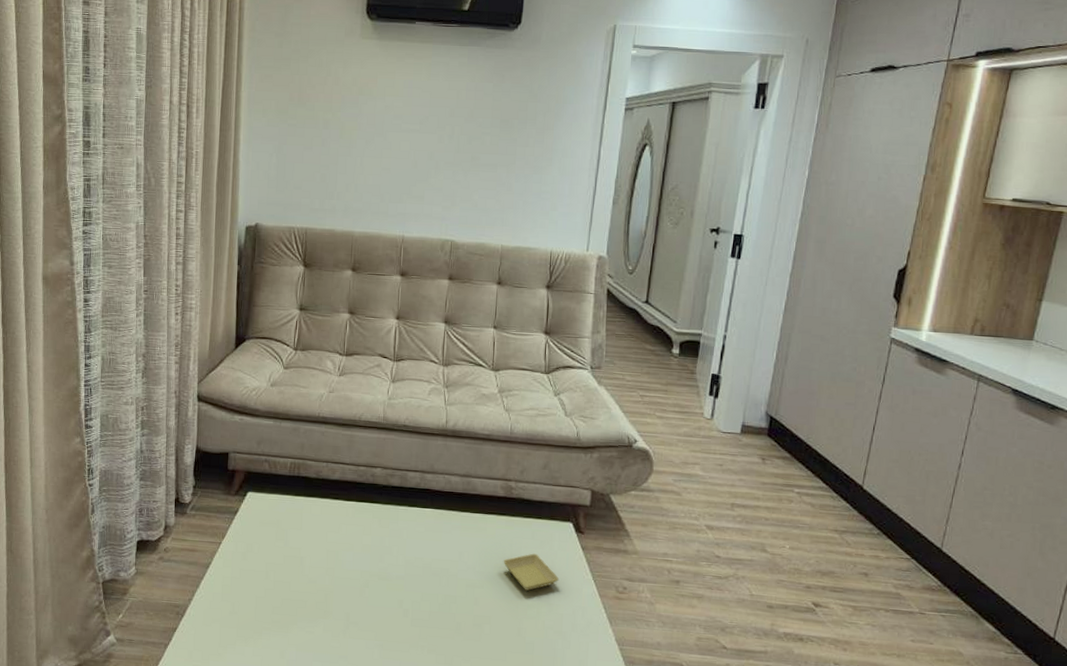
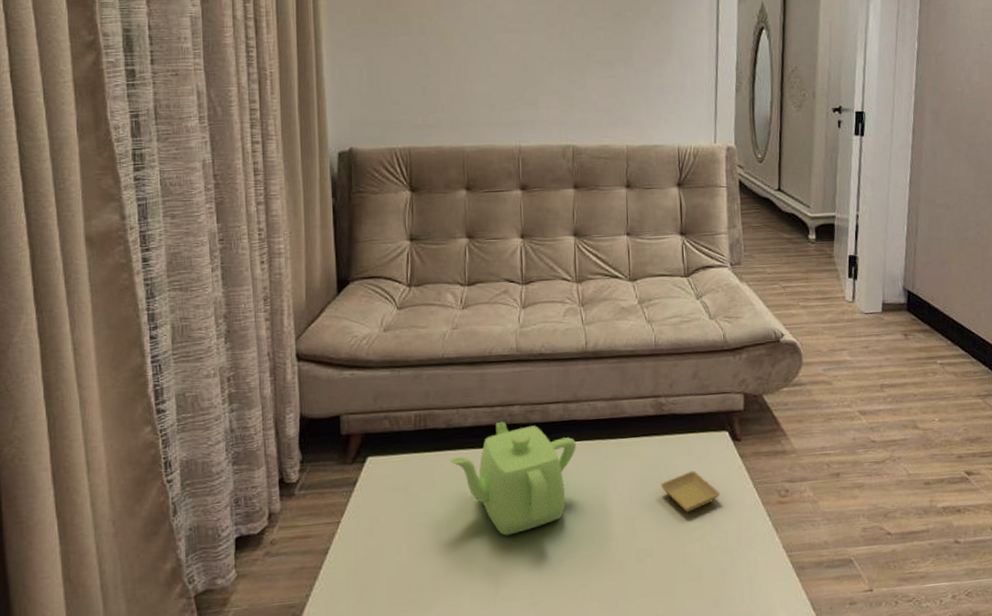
teapot: none [317,480,429,581] -> present [450,421,576,536]

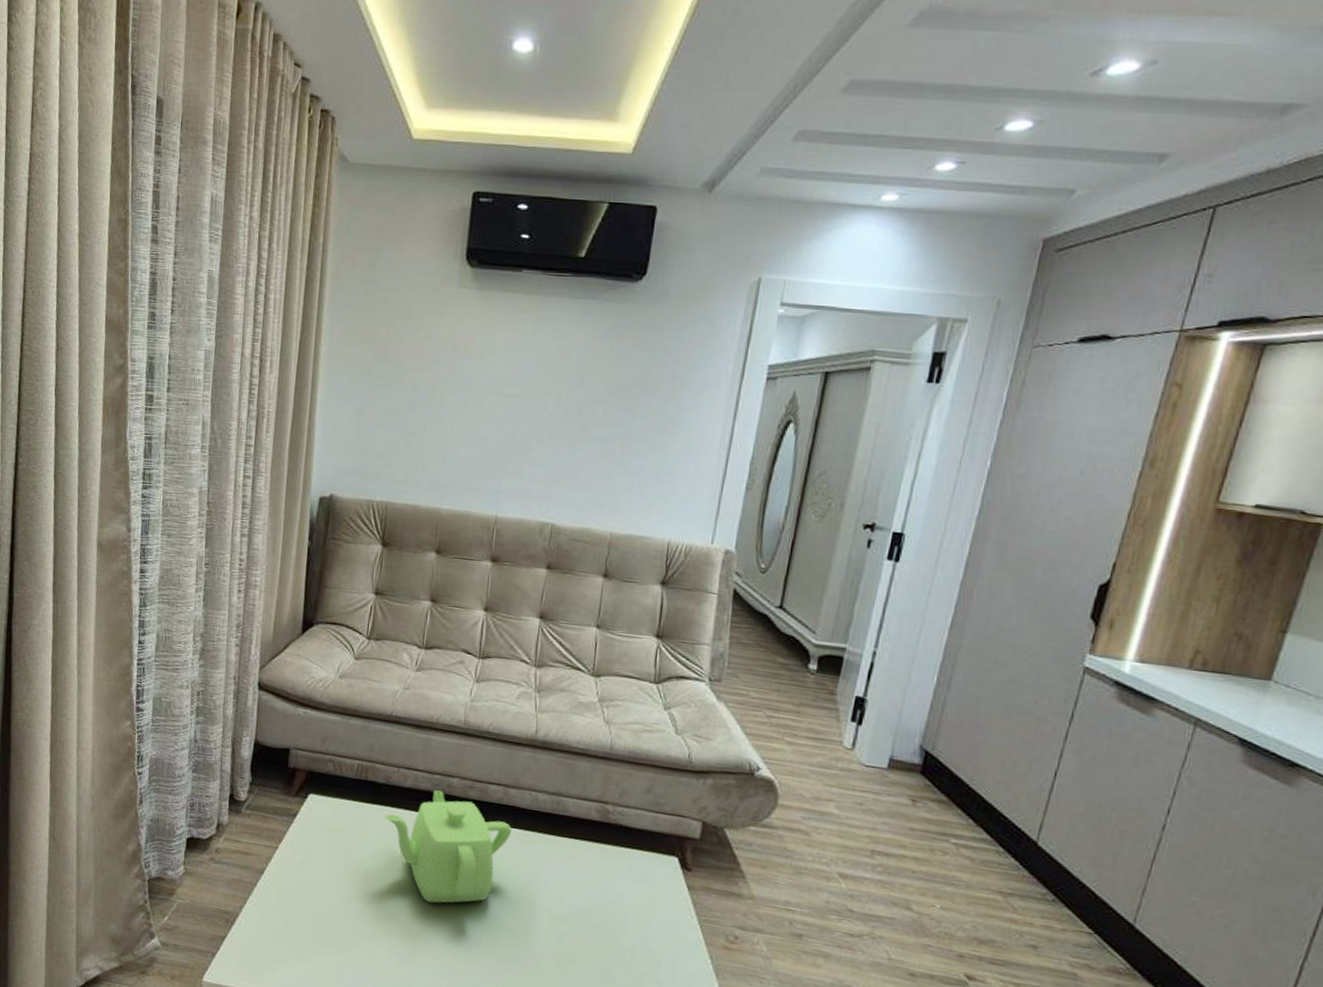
saucer: present [660,470,721,512] -> none [594,888,659,931]

